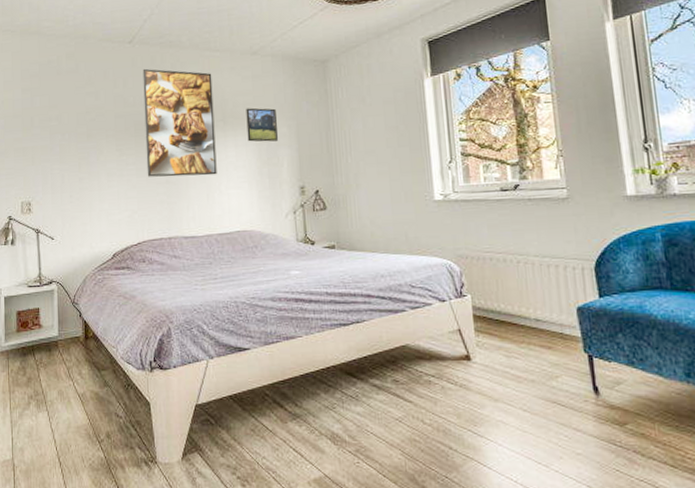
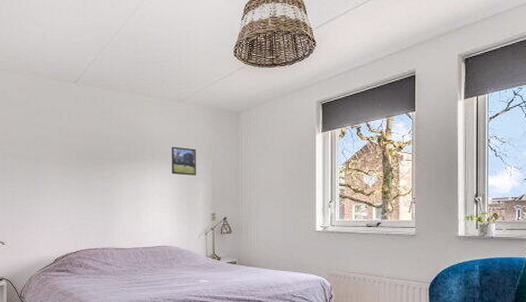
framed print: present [142,68,217,177] -> none [85,106,145,200]

